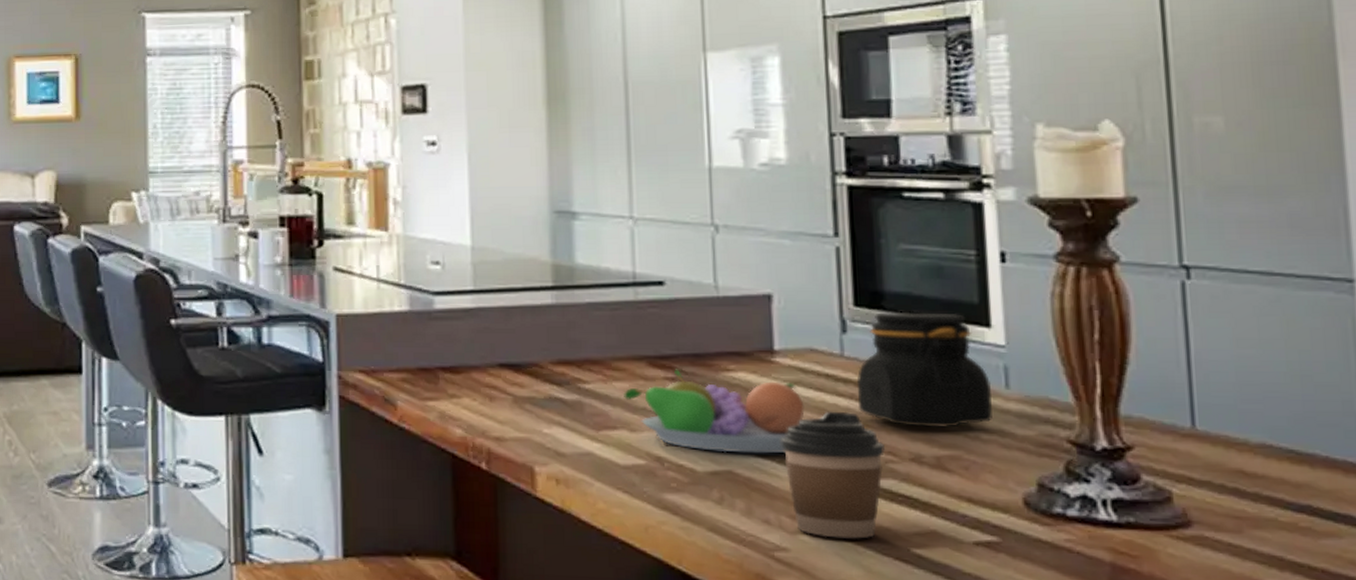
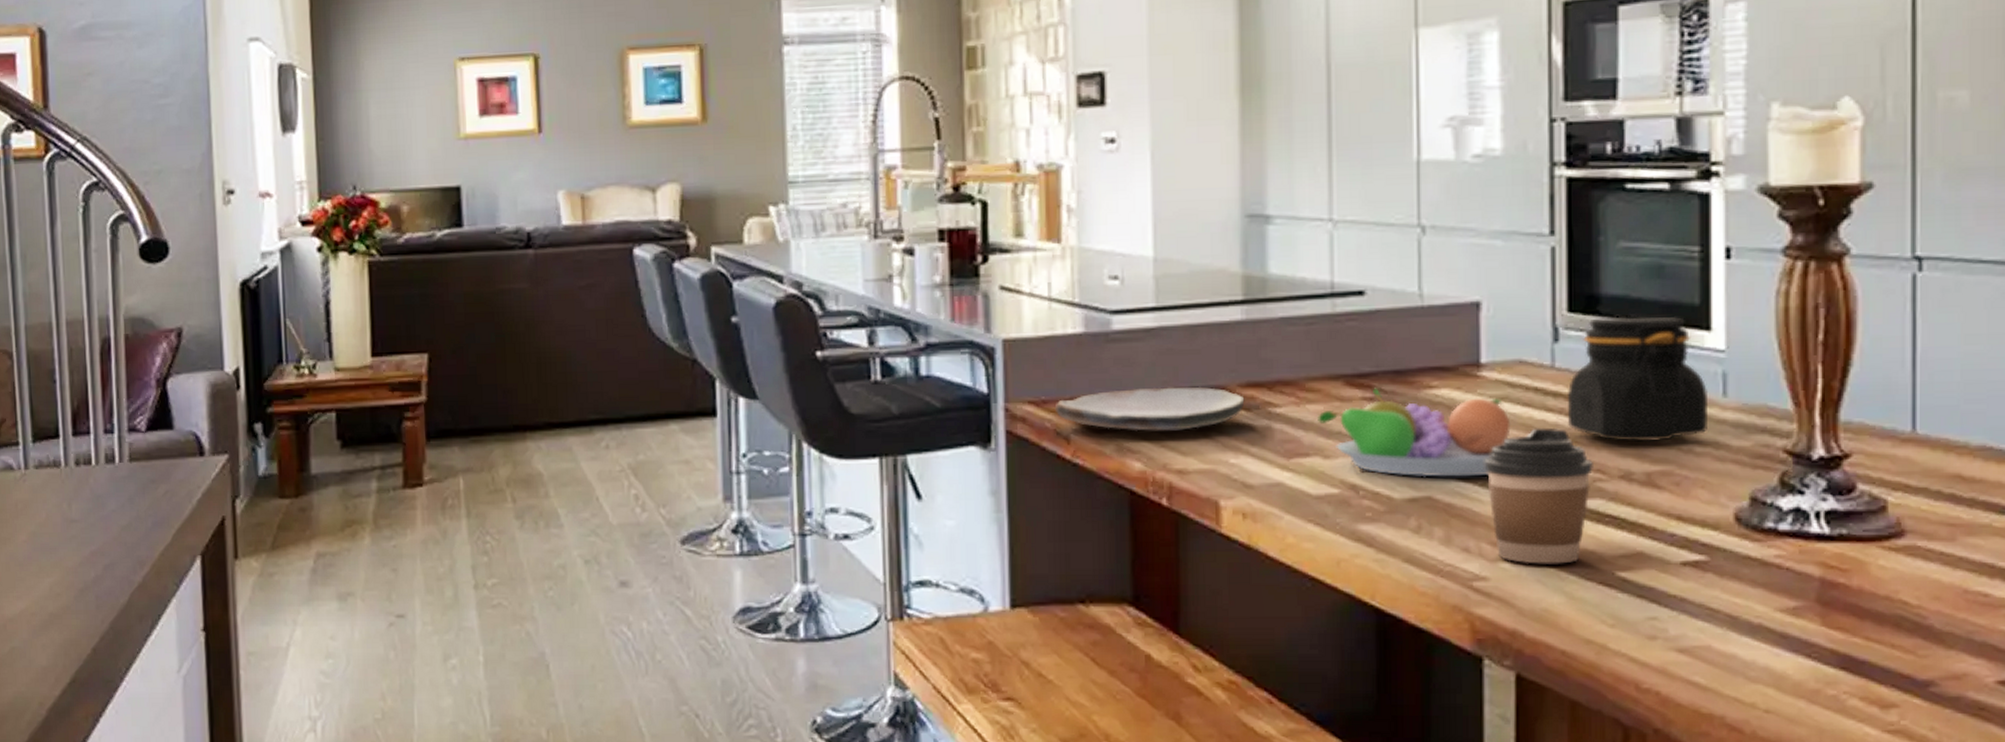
plate: none [383,362,556,401] -> present [1054,386,1245,431]

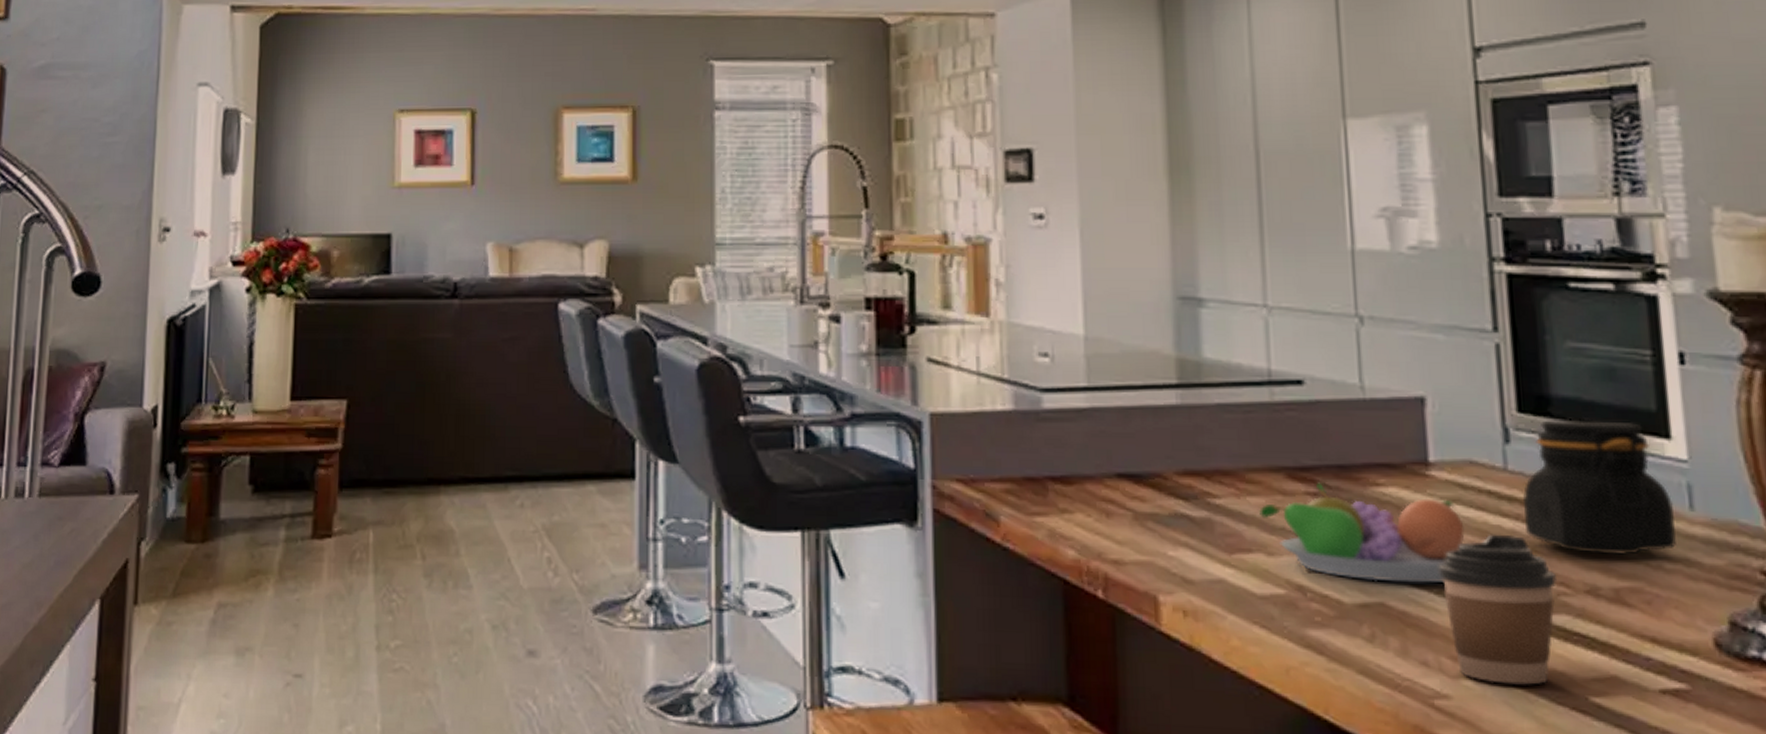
plate: present [1054,386,1245,431] -> none [983,471,1182,518]

